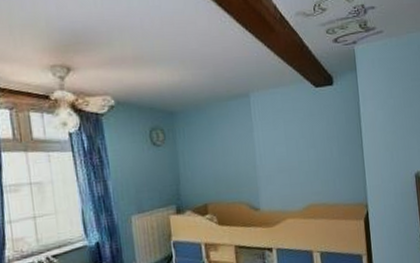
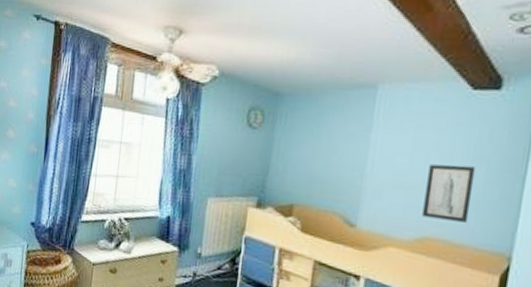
wall art: none [300,144,335,190] -> present [422,164,476,223]

